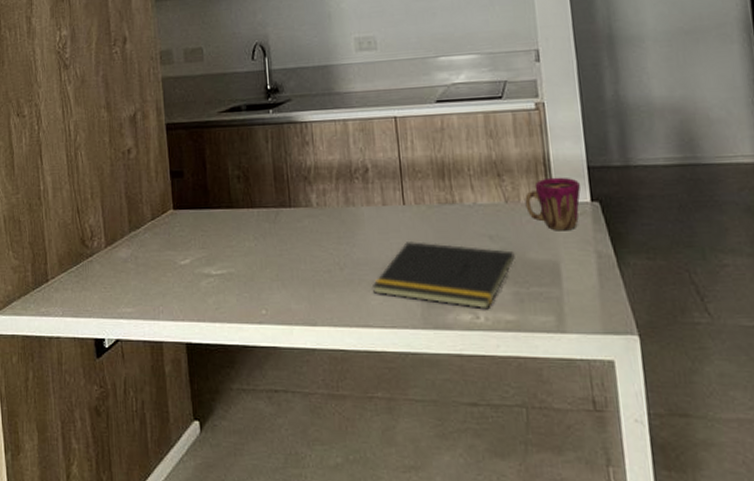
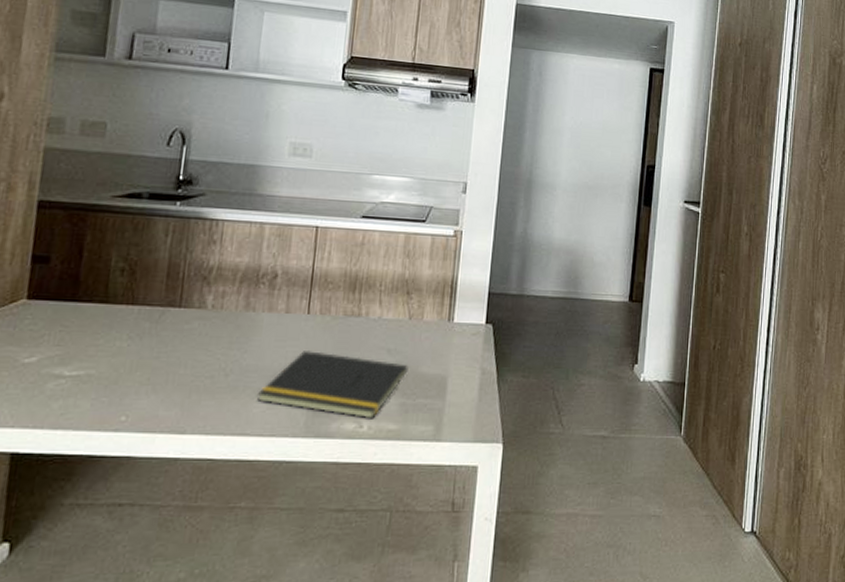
cup: present [525,177,581,231] -> none [427,299,479,349]

